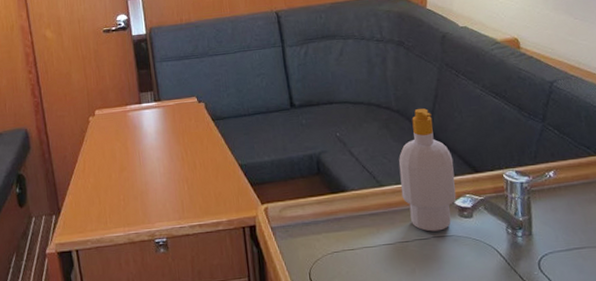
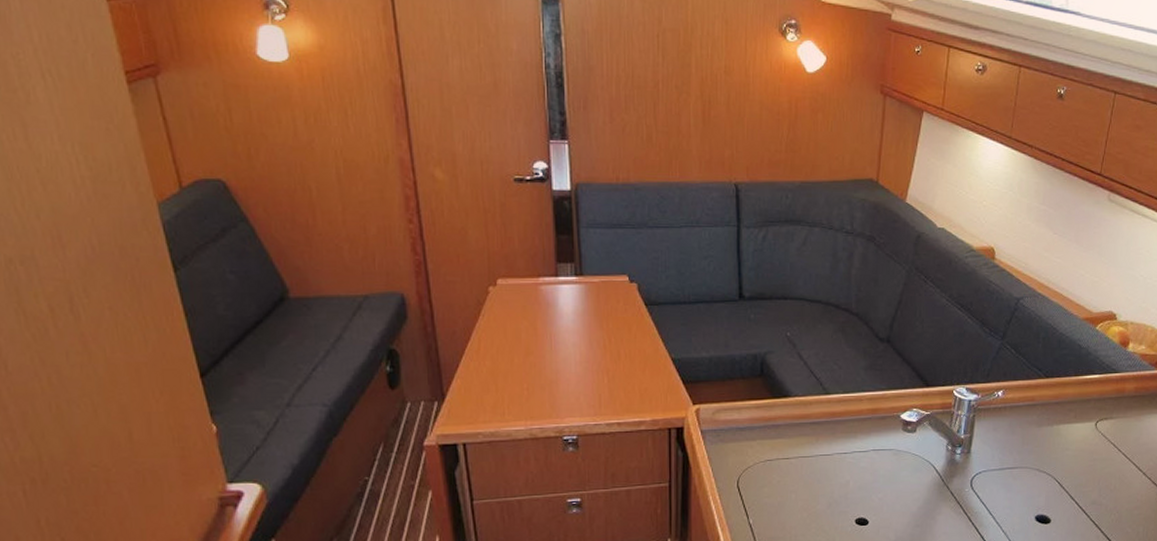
soap bottle: present [398,108,456,232] -> none [847,314,906,444]

